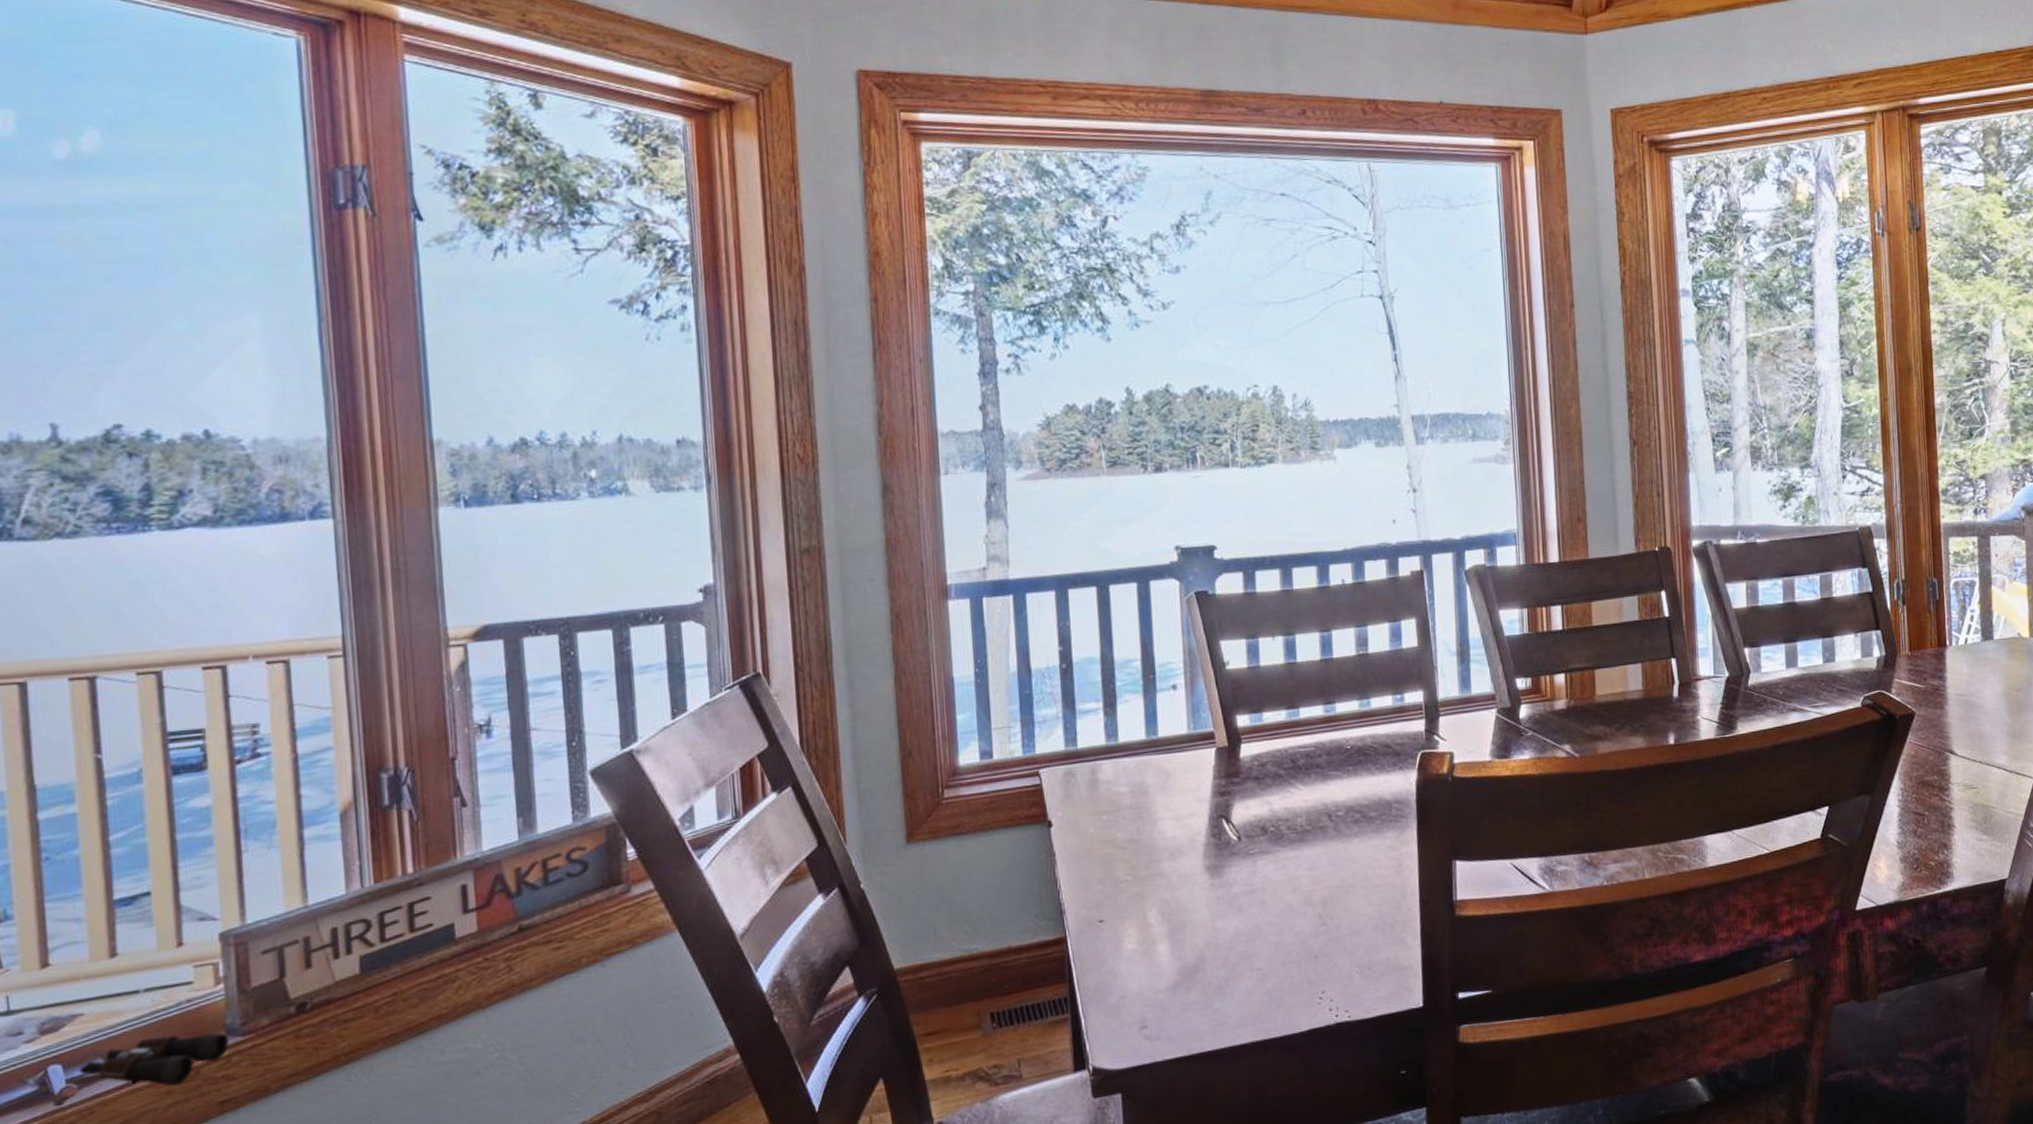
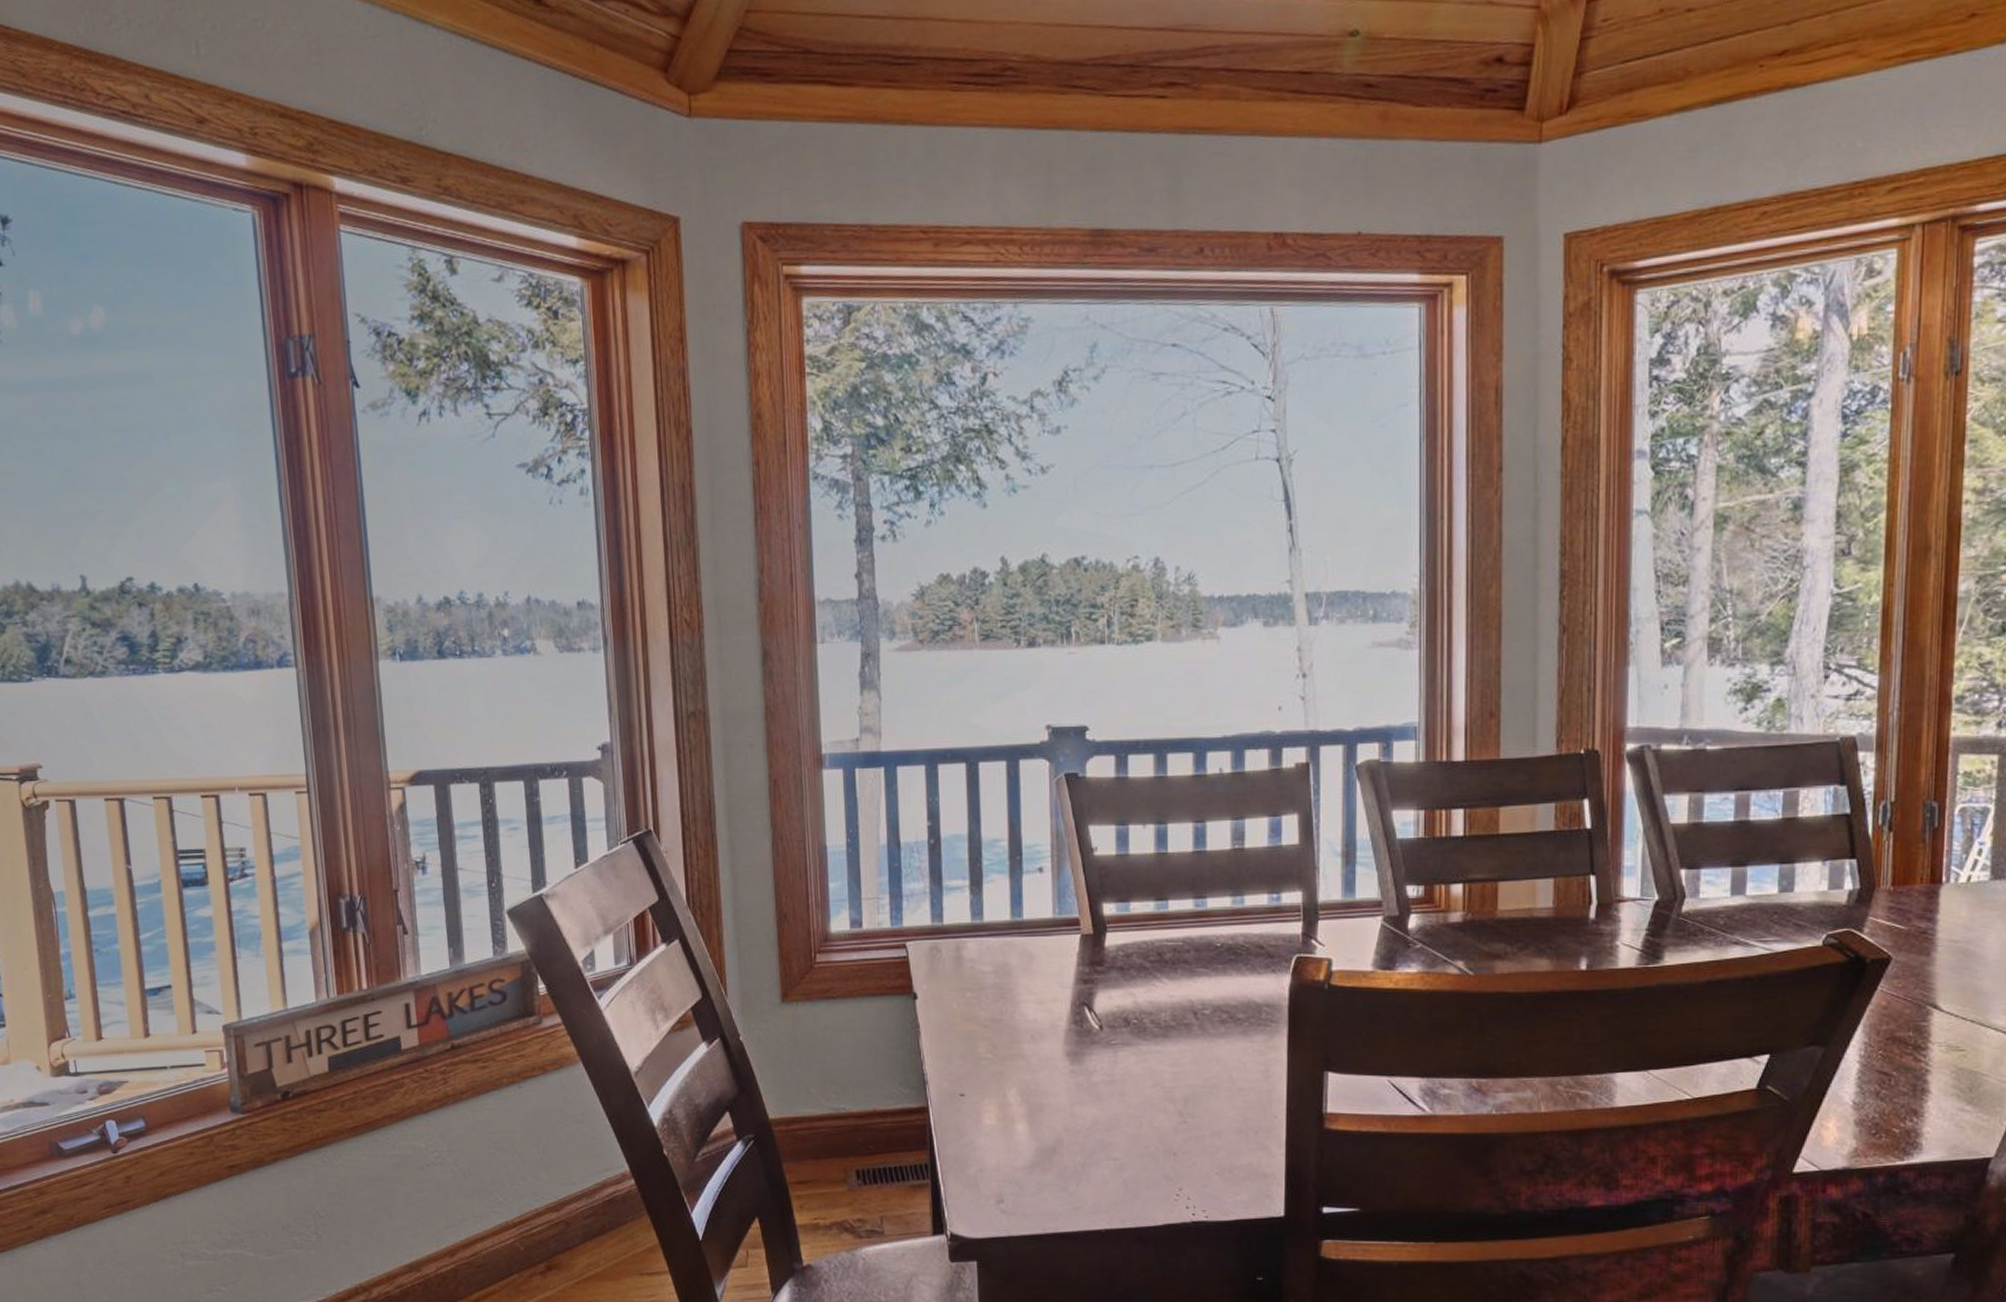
binoculars: present [79,1032,230,1086] -> none [127,1107,234,1149]

